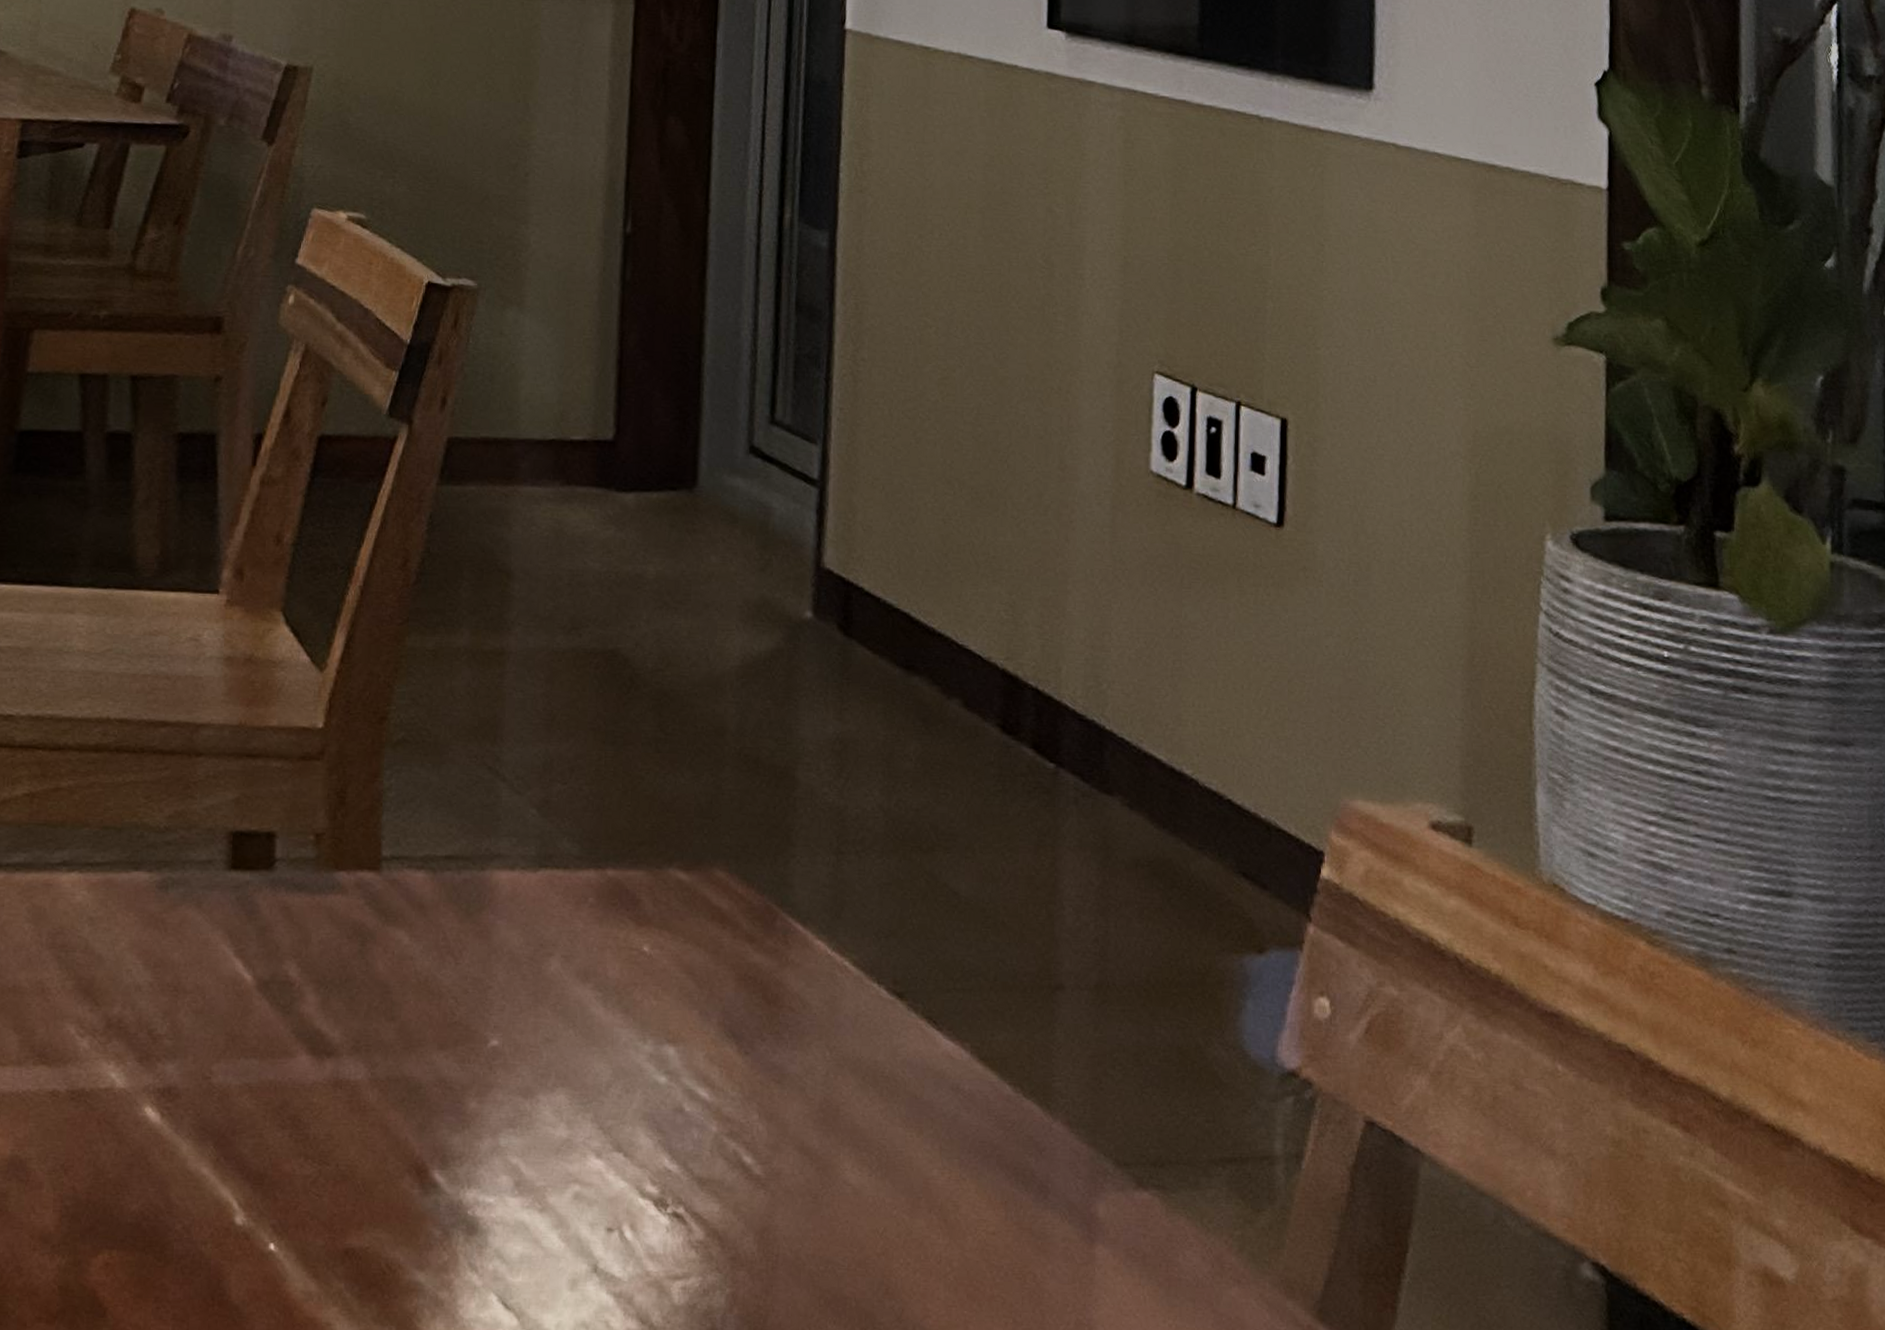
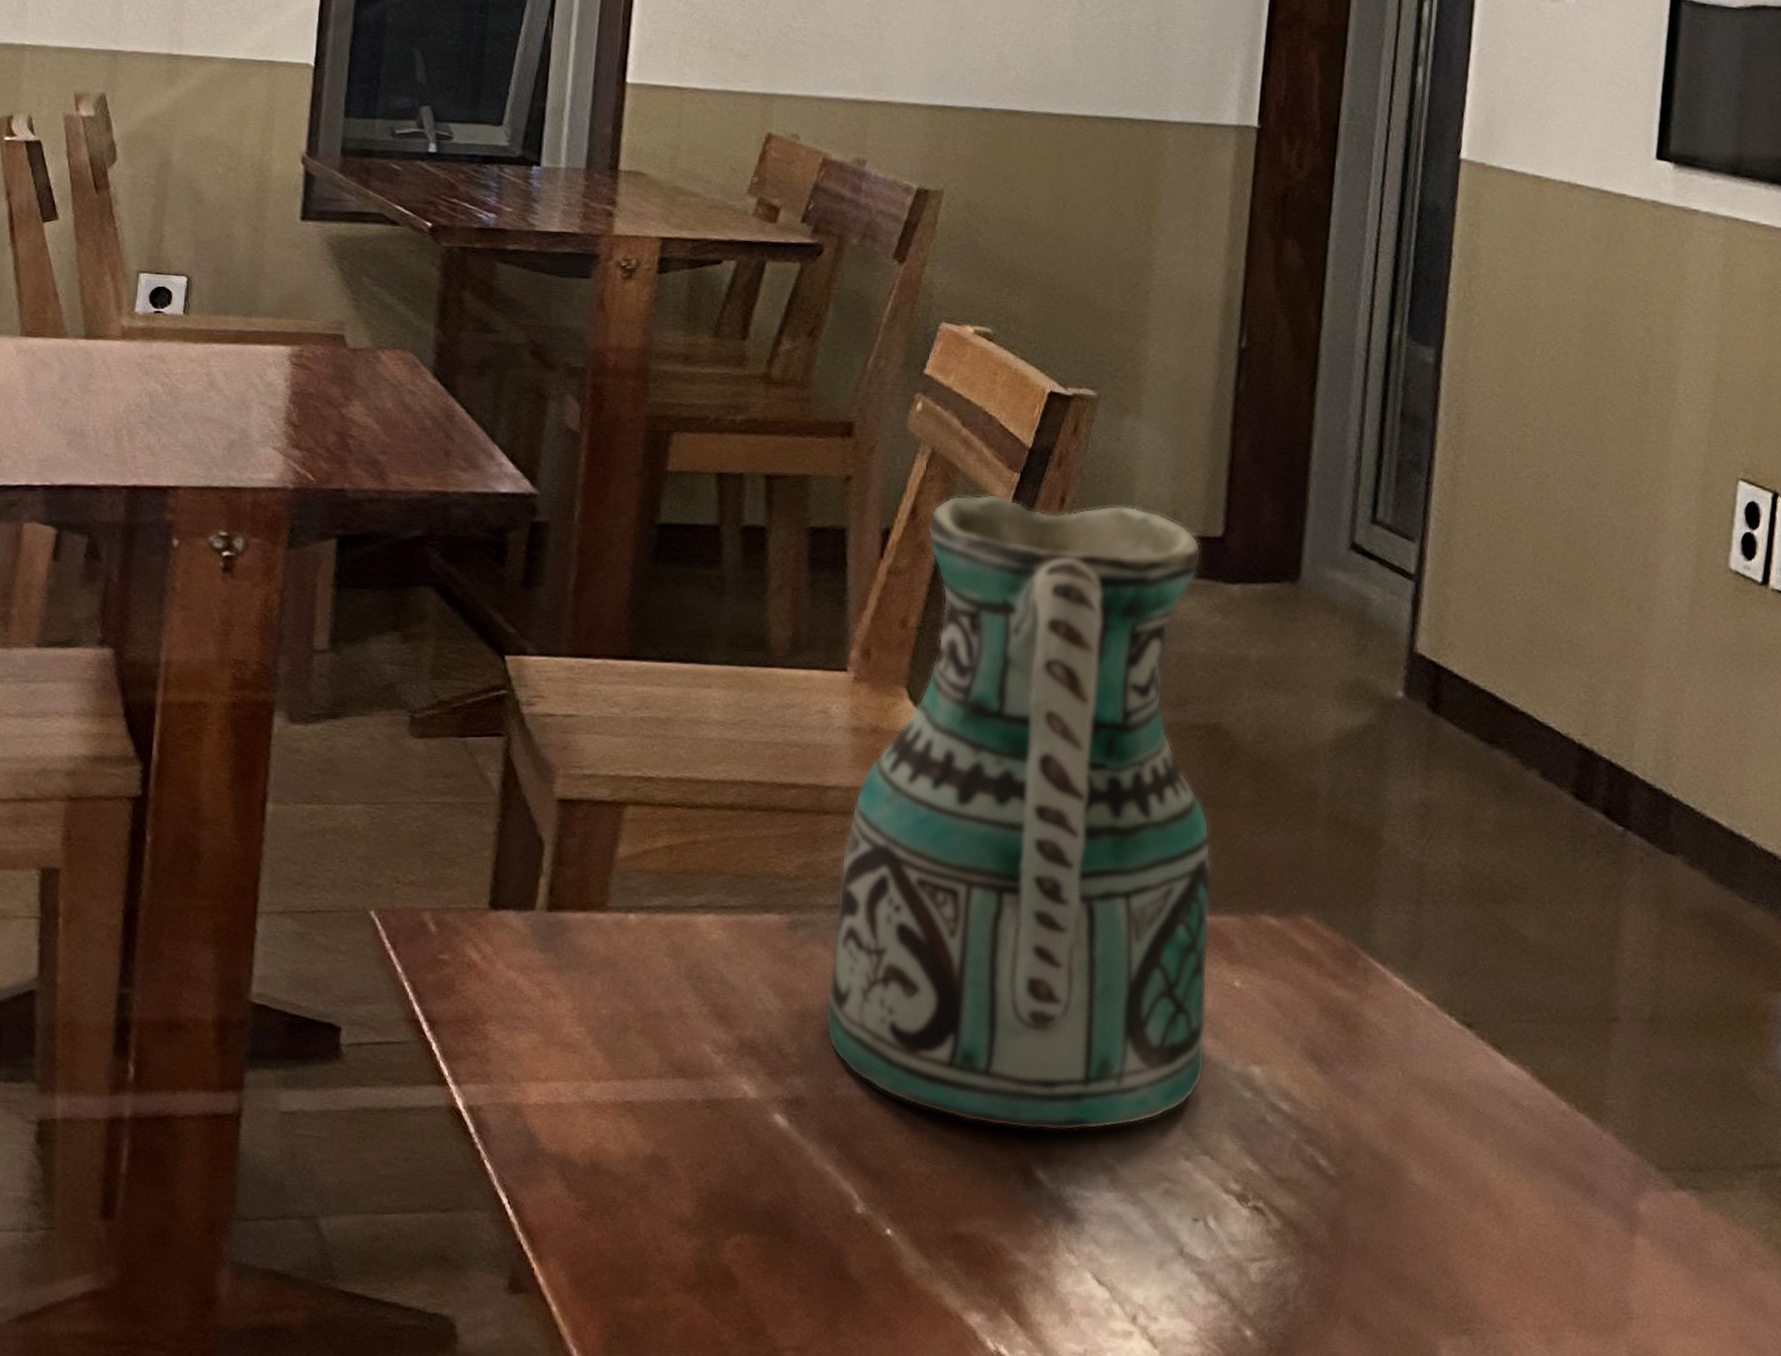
ceramic pitcher: none [199,394,615,1125] -> present [824,494,1212,1131]

